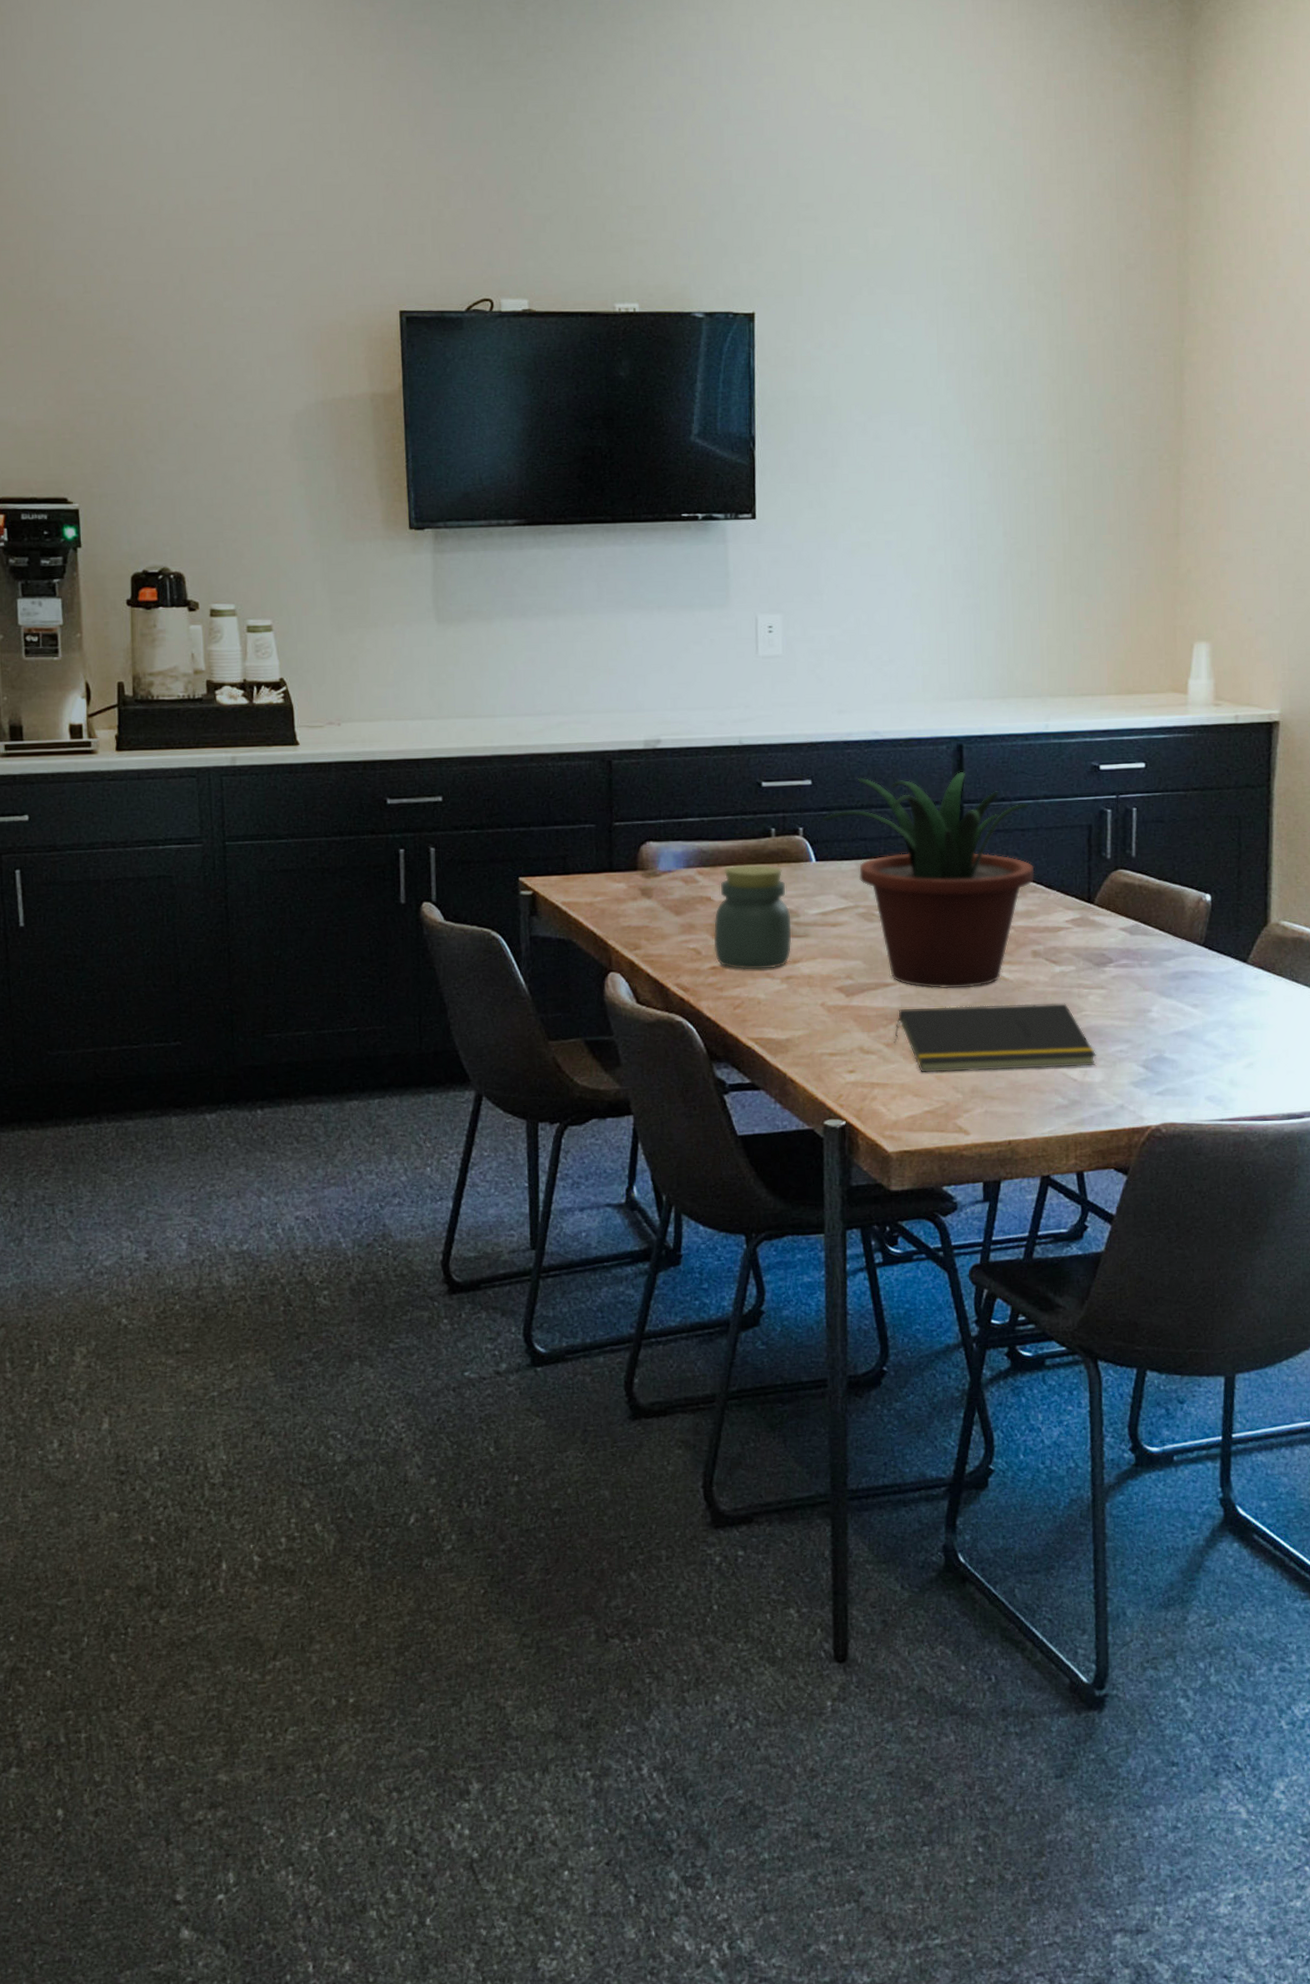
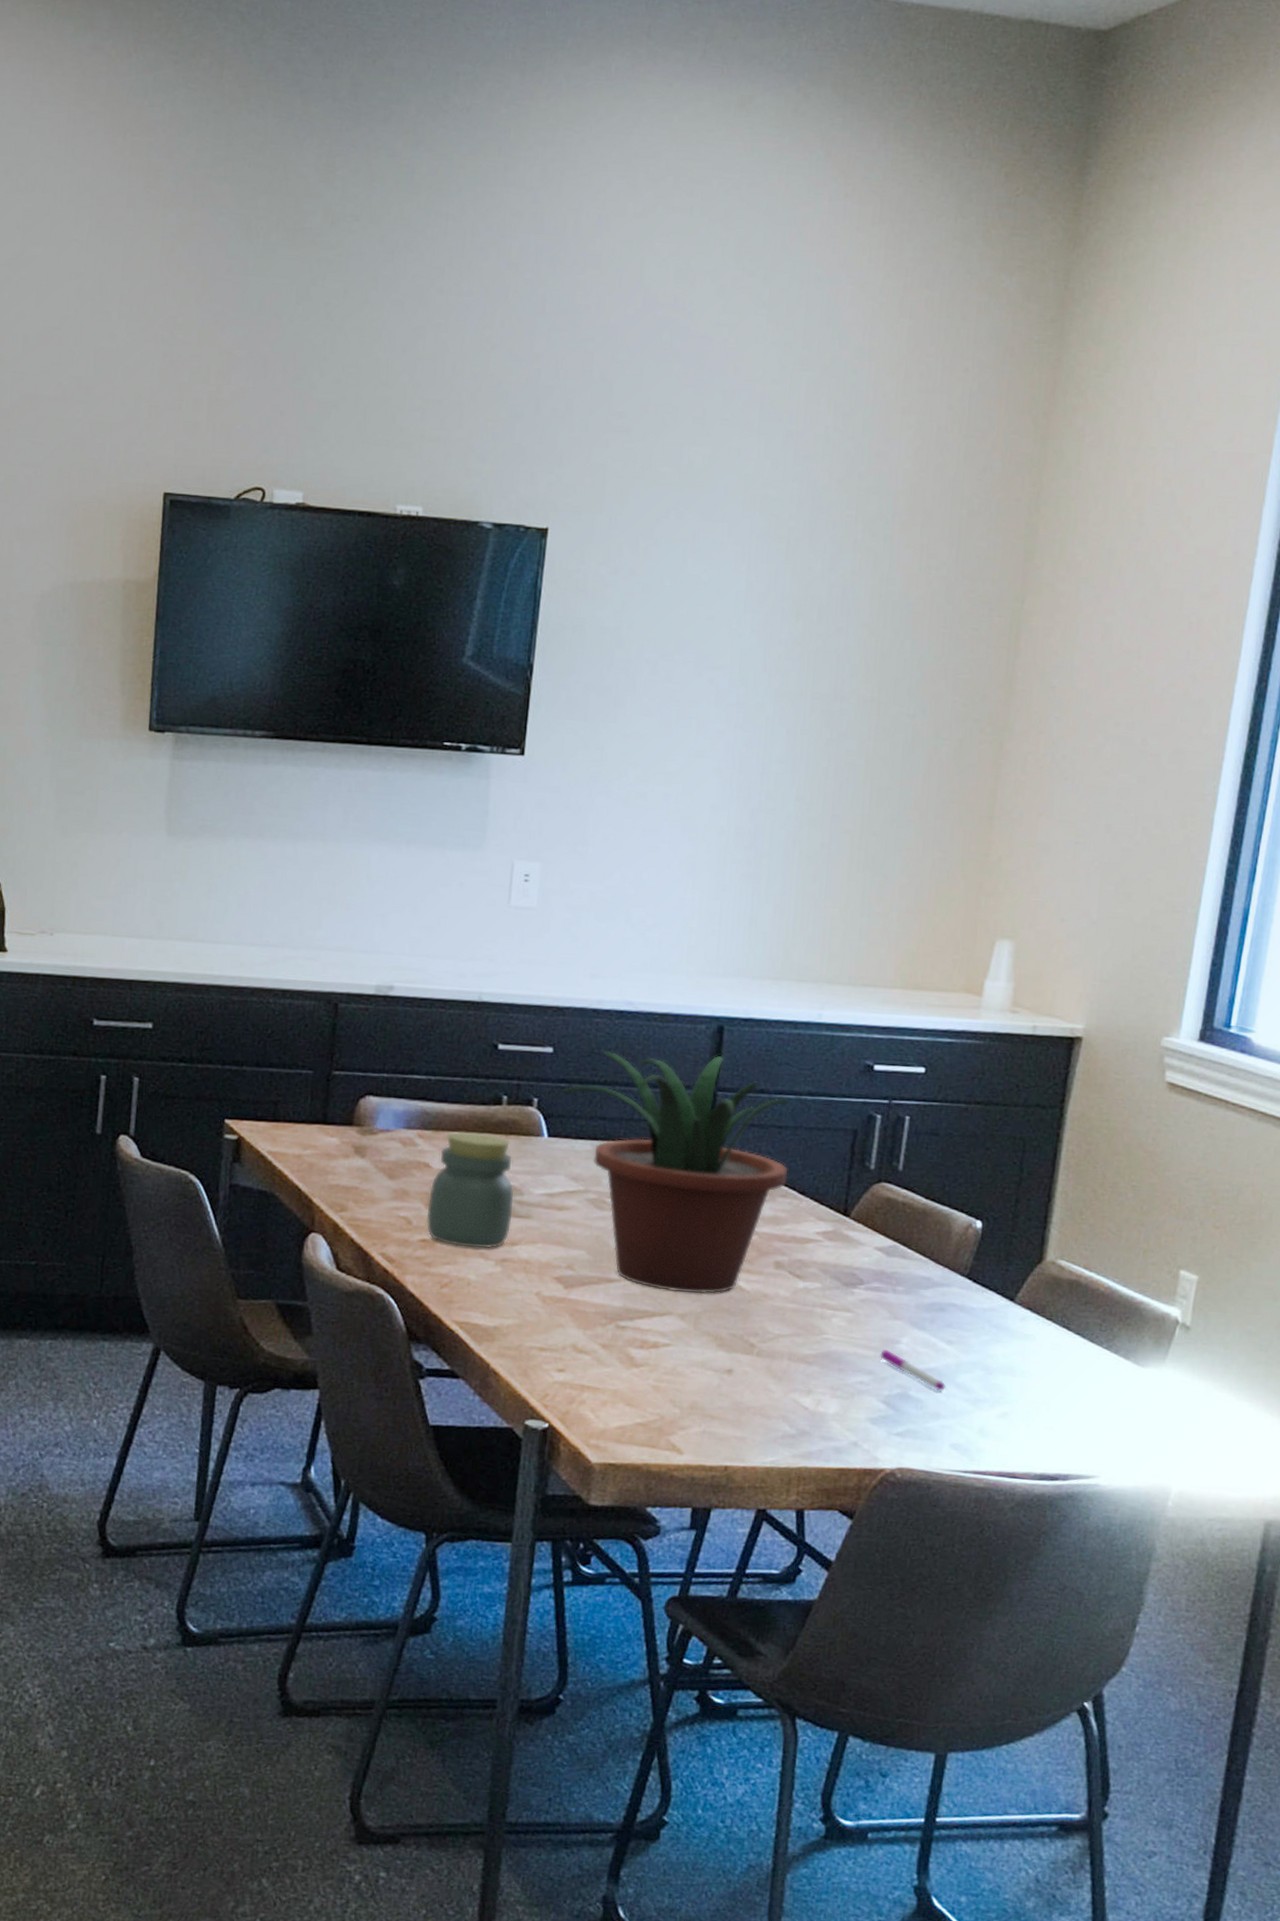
notepad: present [894,1003,1097,1073] -> none [611,1309,833,1396]
pen: none [1135,1018,1196,1051] -> present [880,1349,946,1392]

